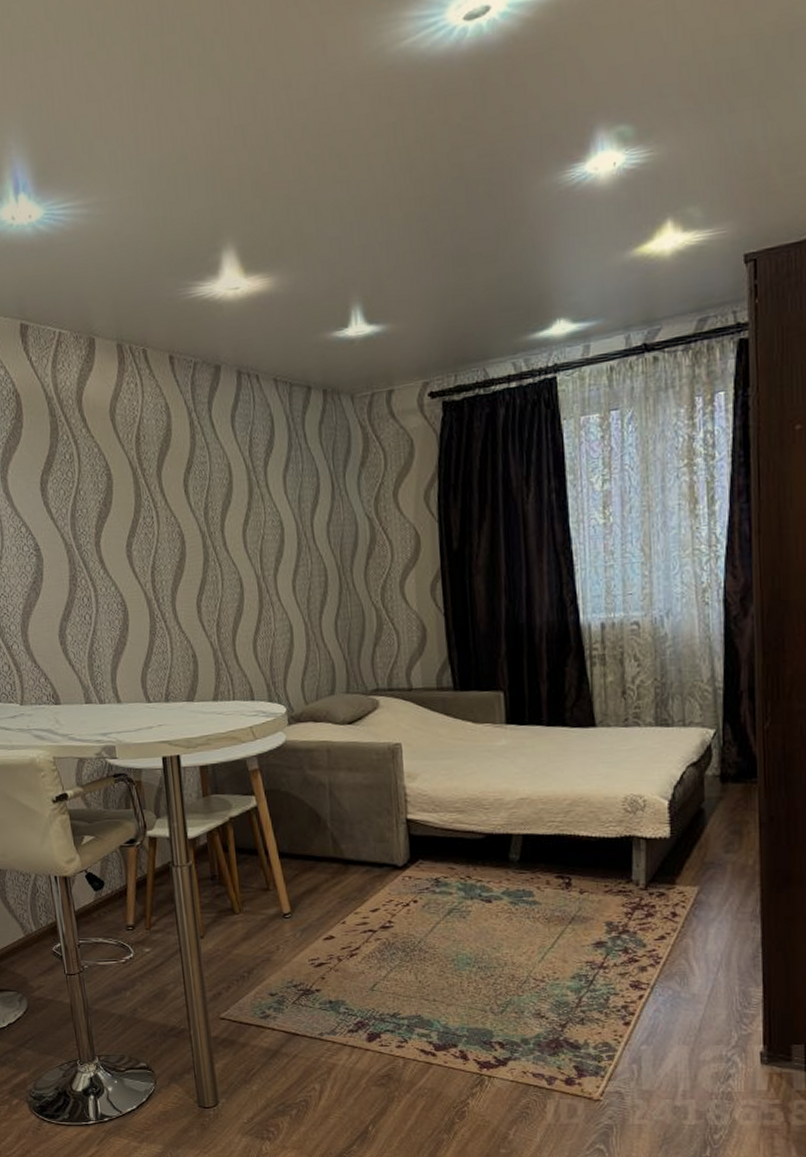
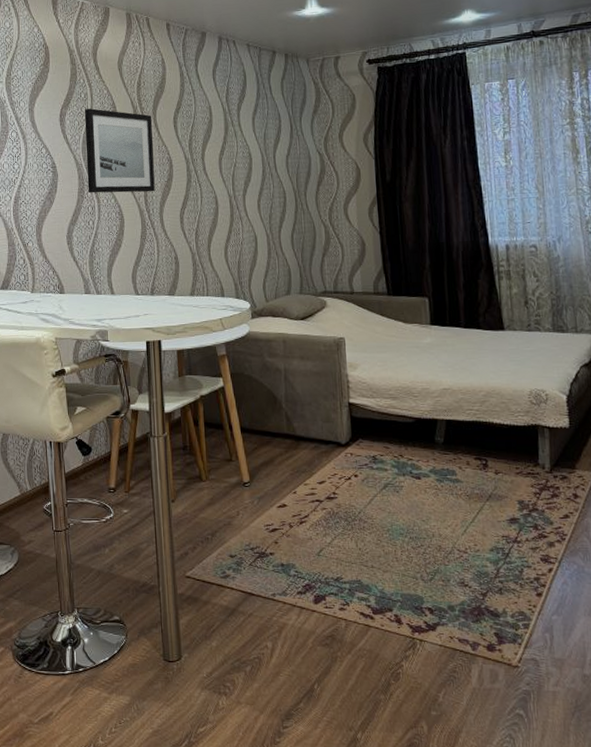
wall art: none [70,472,165,581] -> present [84,108,155,194]

